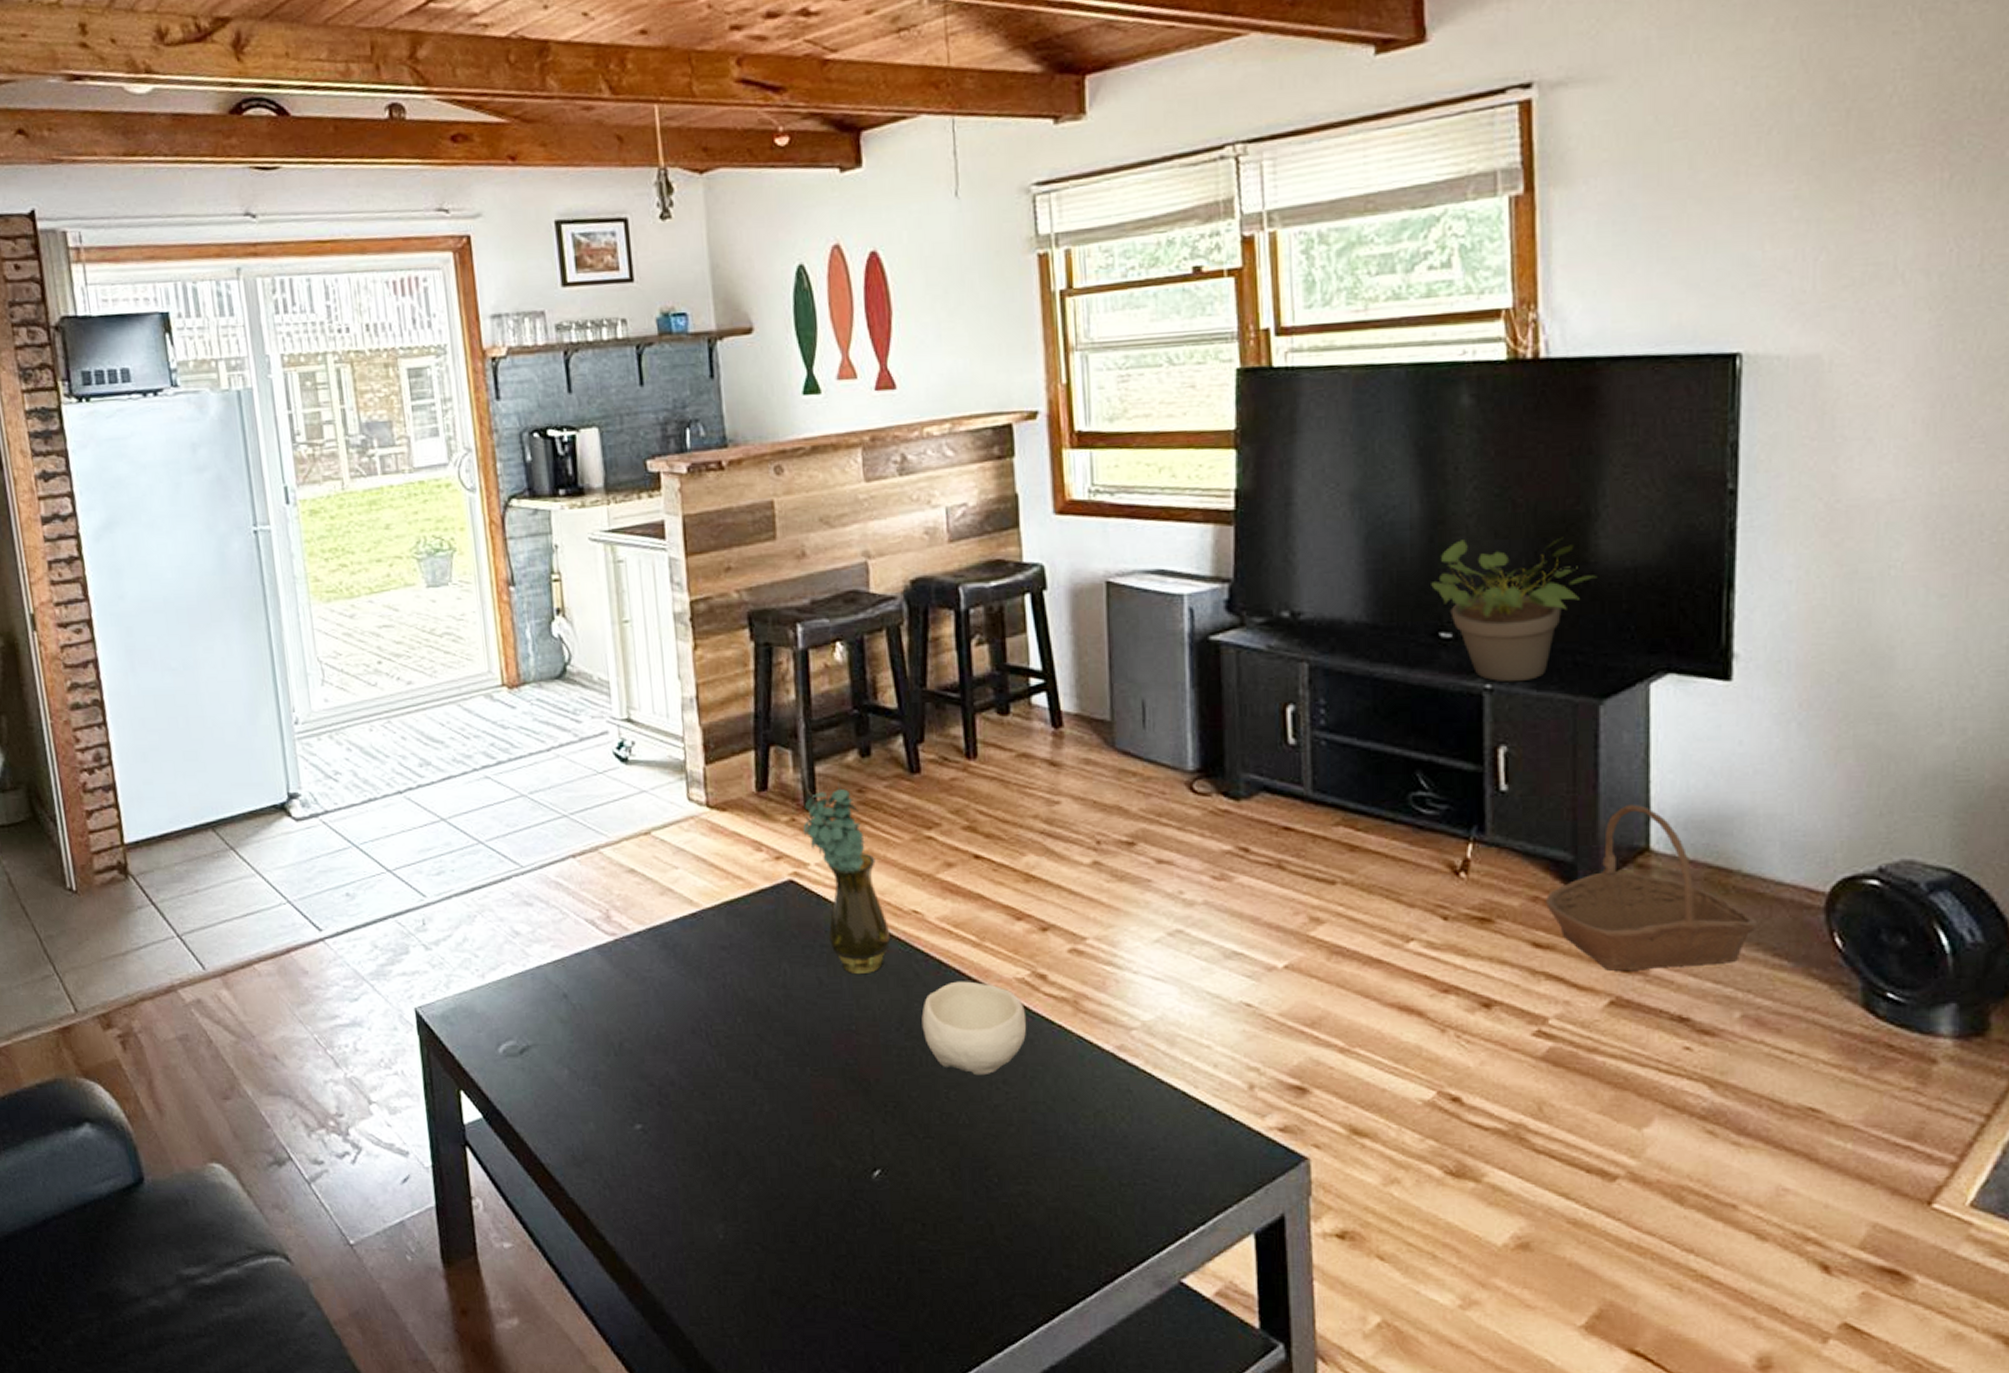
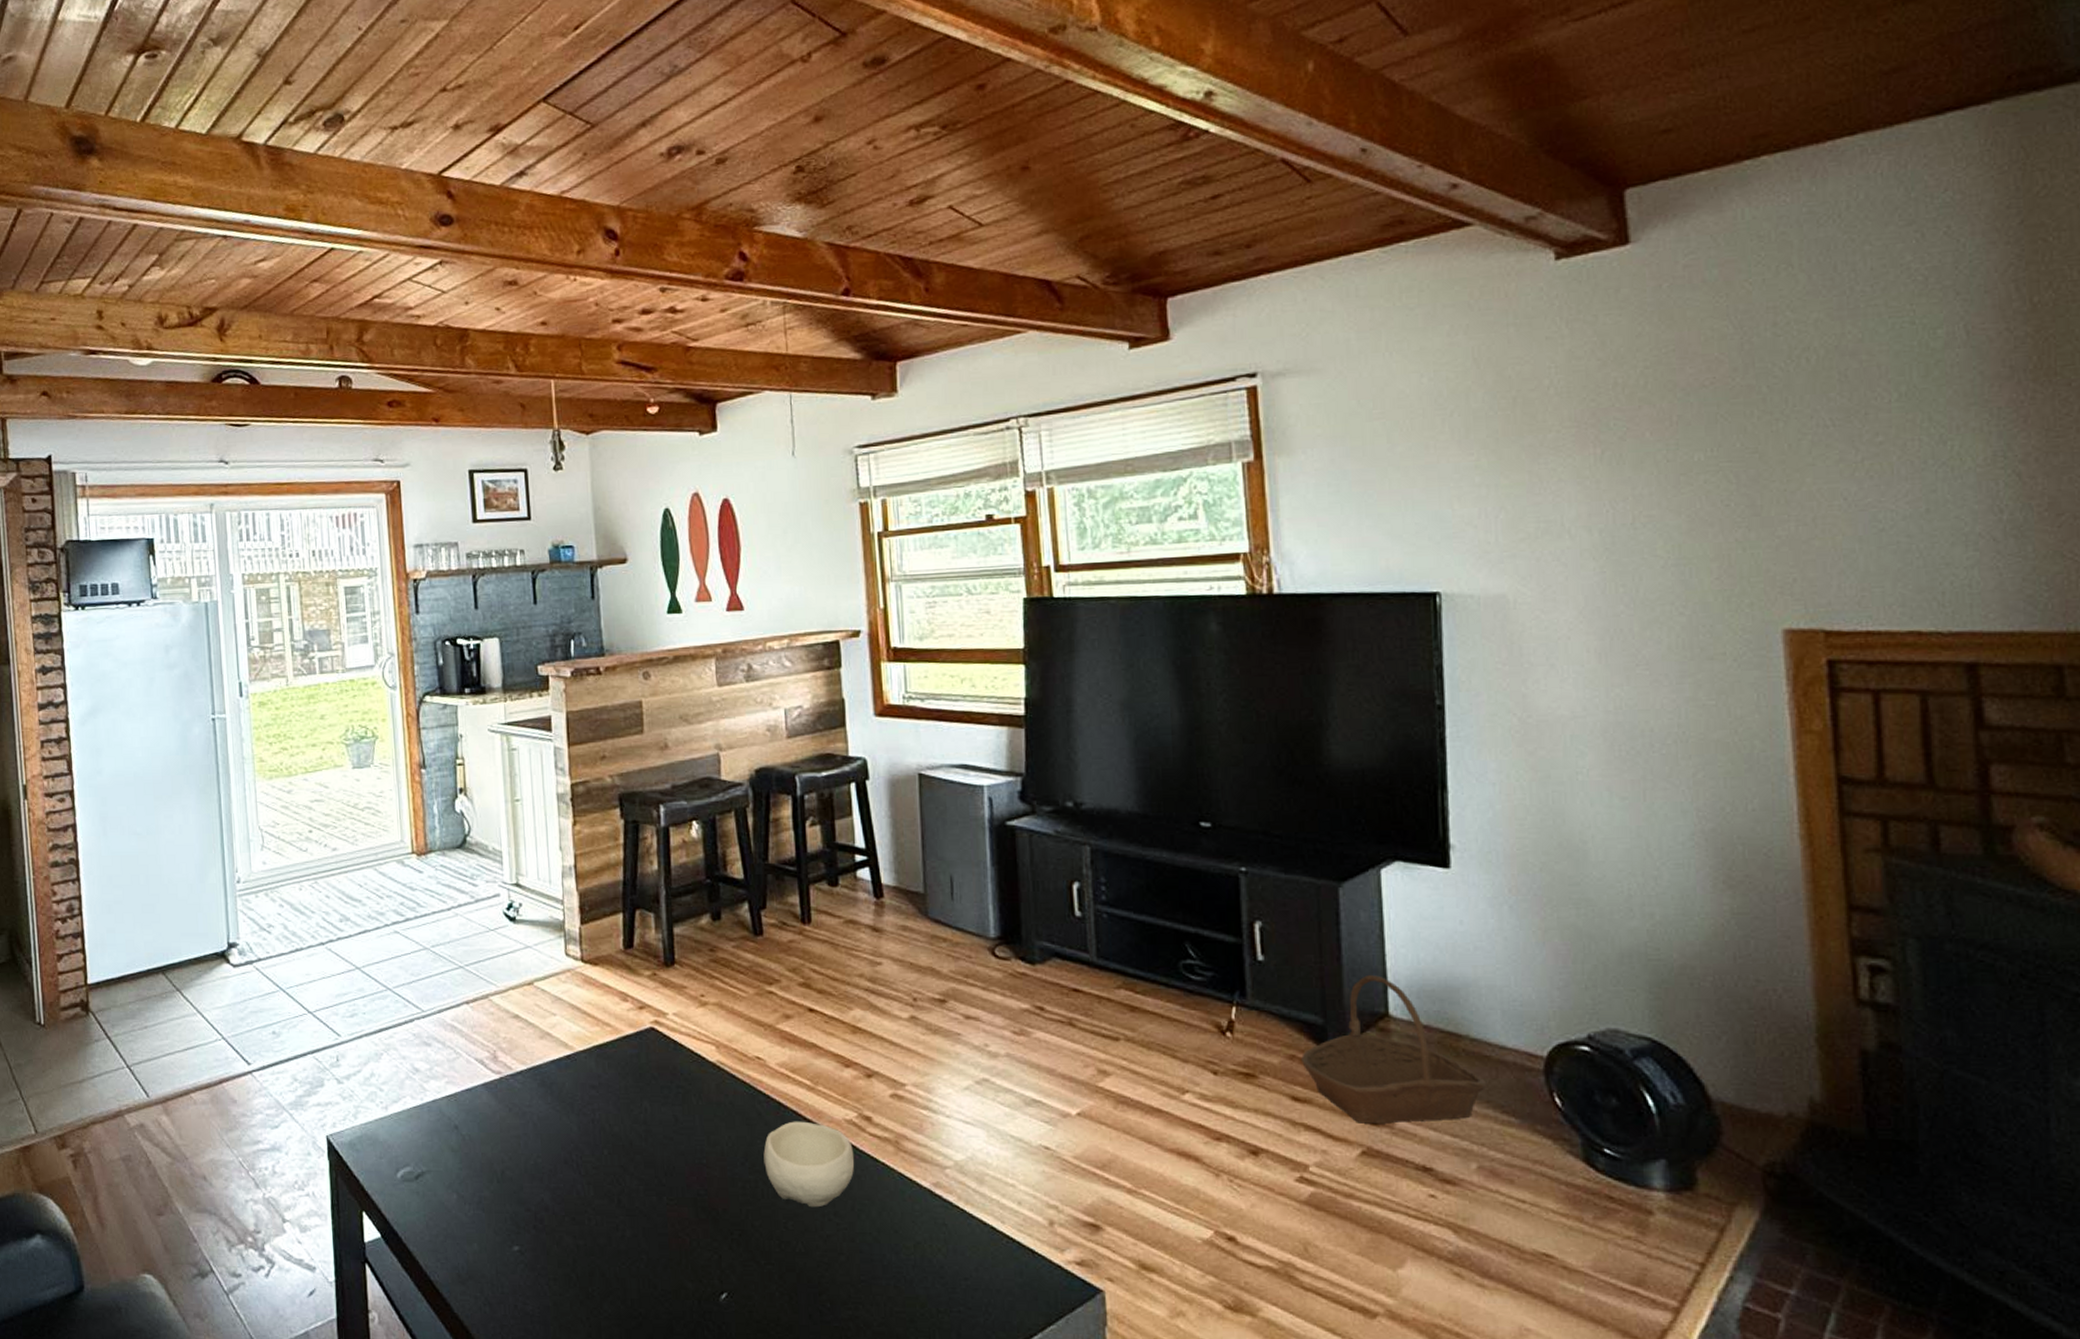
vase: present [802,782,891,975] -> none [662,942,737,1114]
potted plant: present [1431,538,1598,683] -> none [1191,743,1331,866]

